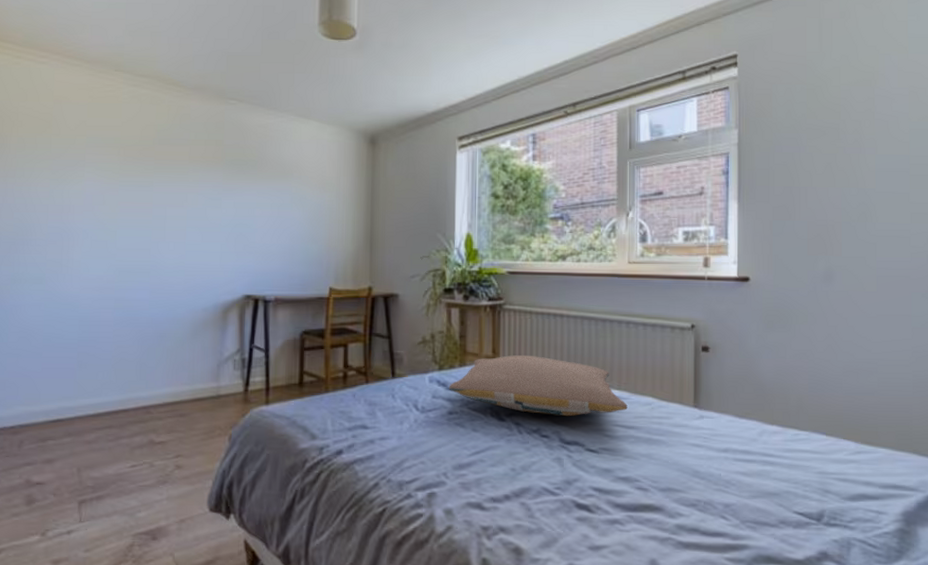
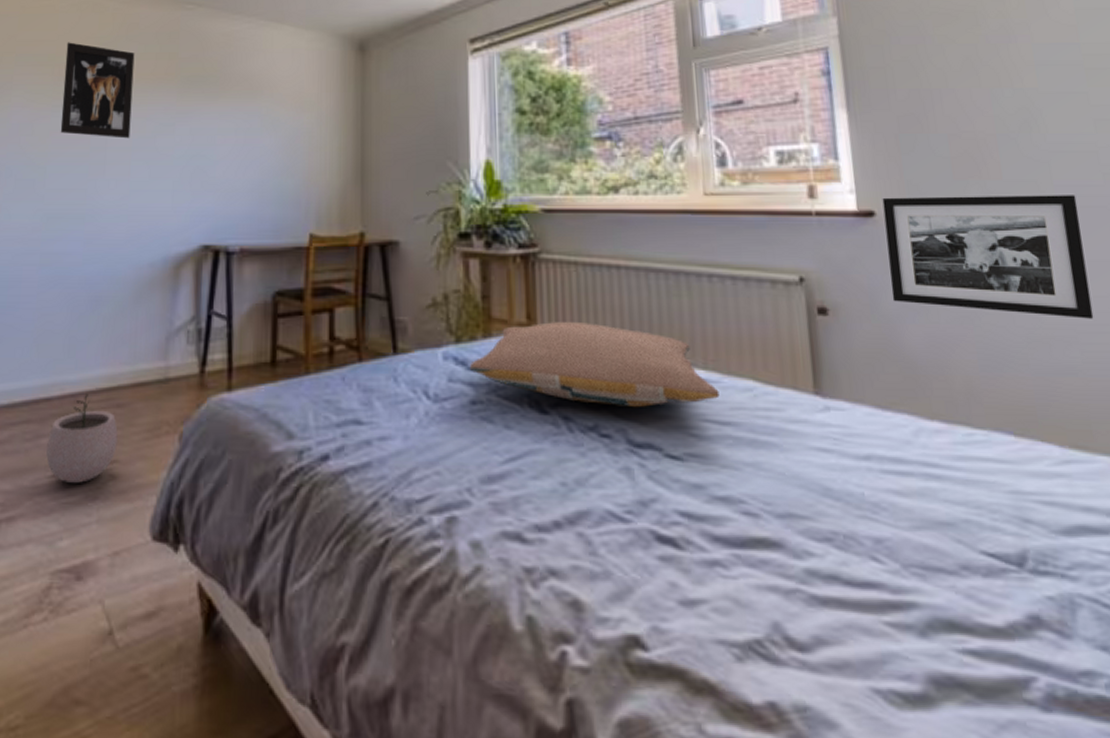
plant pot: none [125,406,182,471] -> present [45,393,119,483]
wall art: none [127,128,187,210] -> present [60,42,135,139]
picture frame: none [755,267,891,356] -> present [882,195,1094,319]

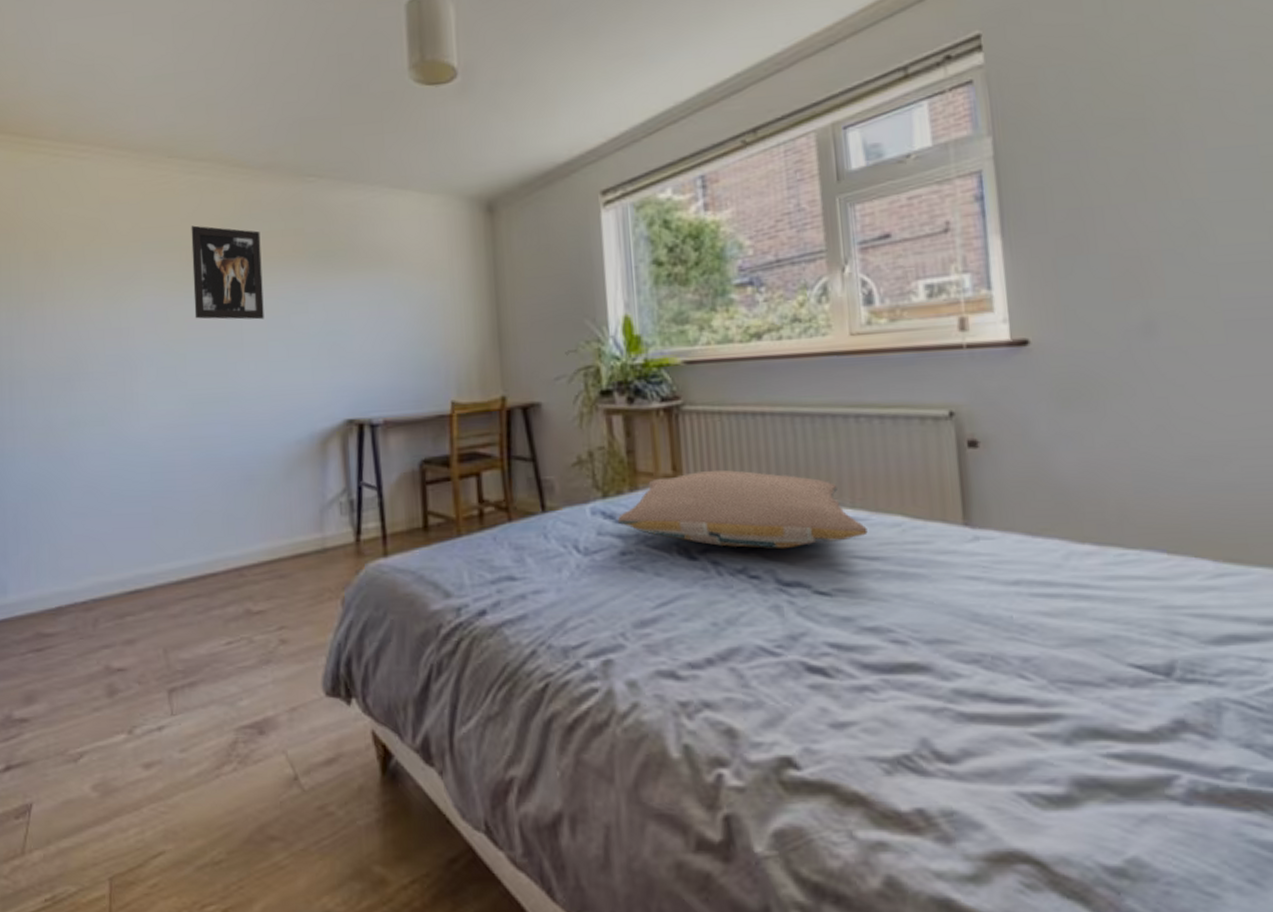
plant pot: present [45,393,119,483] -> none [217,567,285,649]
picture frame: present [882,195,1094,319] -> none [1037,308,1257,435]

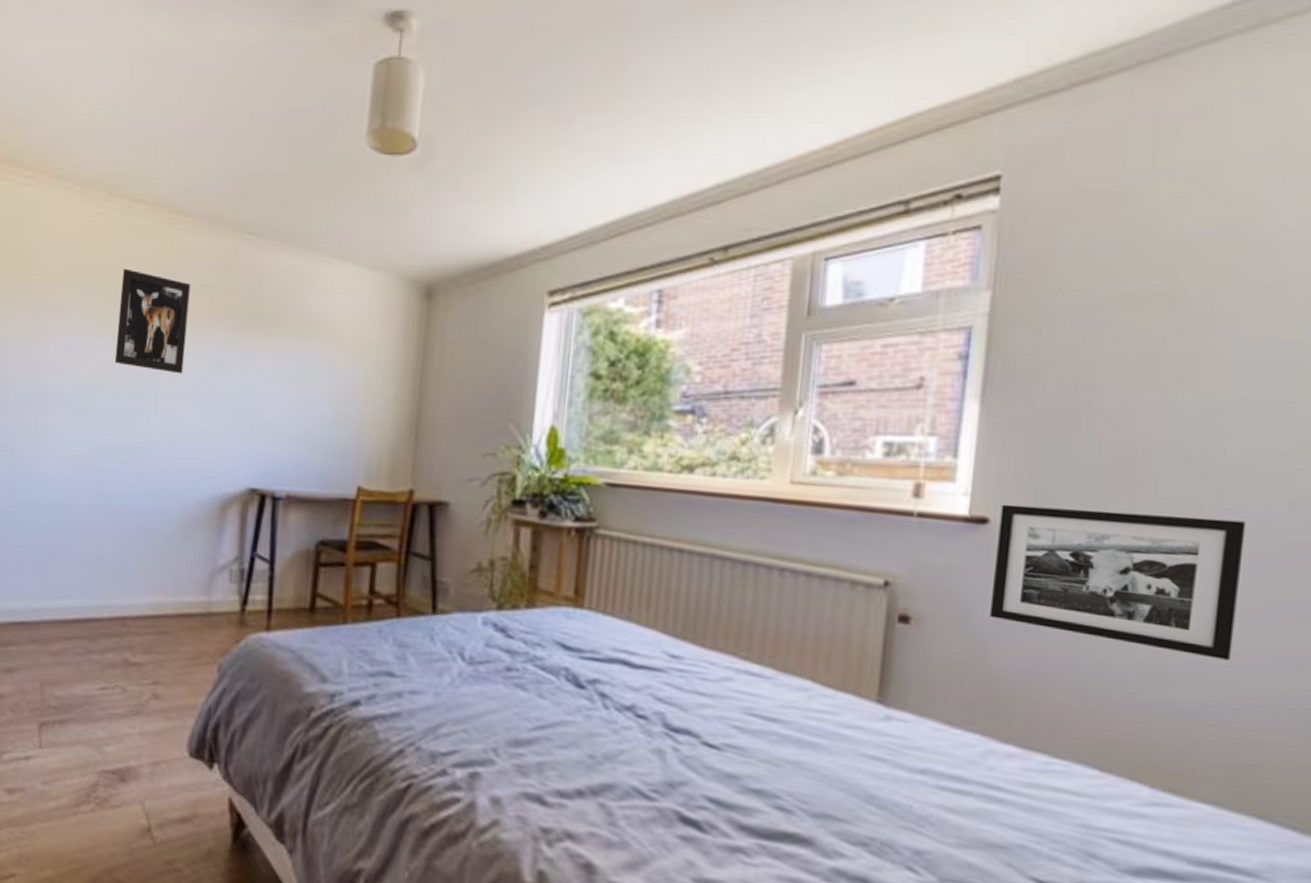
pillow: present [617,470,868,549] -> none [508,599,771,697]
picture frame: none [1037,308,1257,435] -> present [989,504,1247,660]

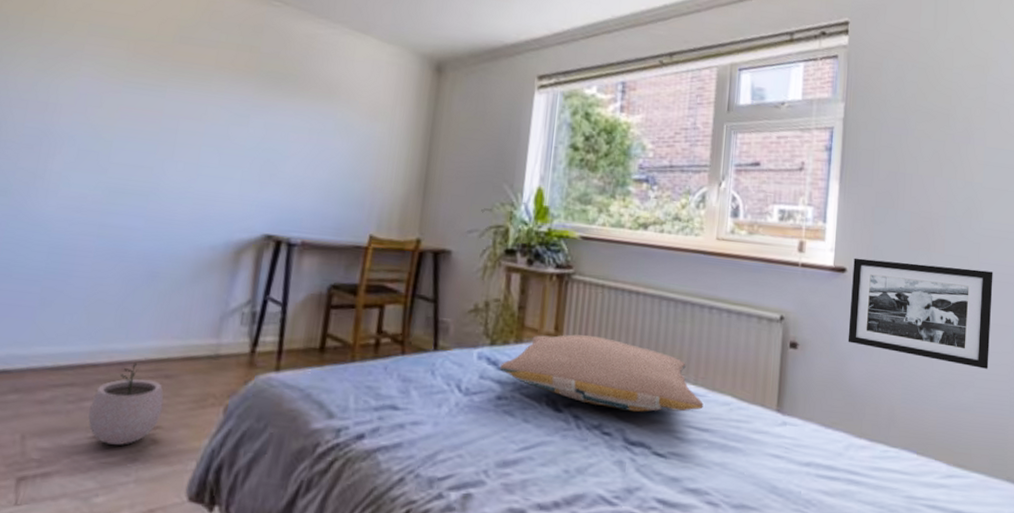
plant pot: none [95,618,162,698] -> present [88,362,164,445]
wall art: present [114,268,191,374] -> none [130,19,216,124]
pillow: none [508,599,771,697] -> present [499,334,703,413]

